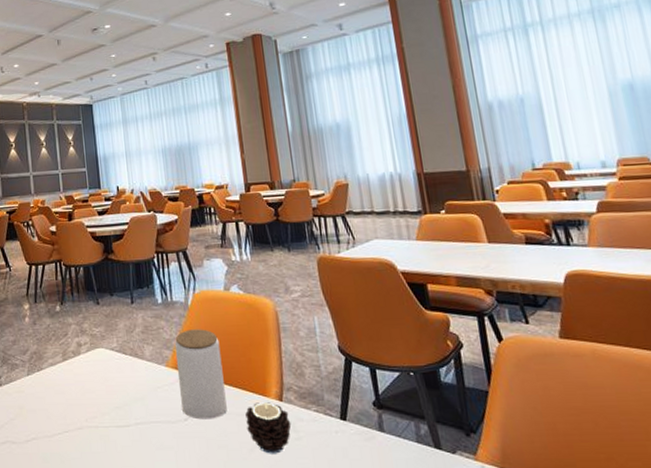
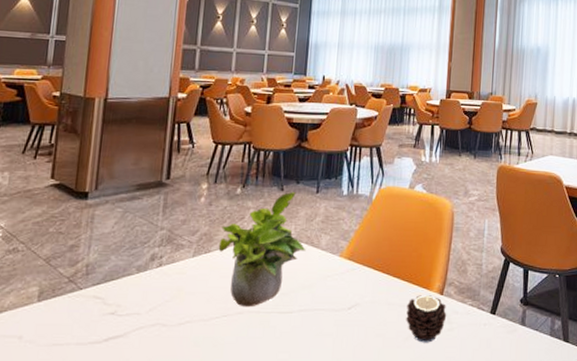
potted plant: none [48,305,132,423] -> present [218,192,306,308]
jar: present [174,329,227,420] -> none [348,222,396,309]

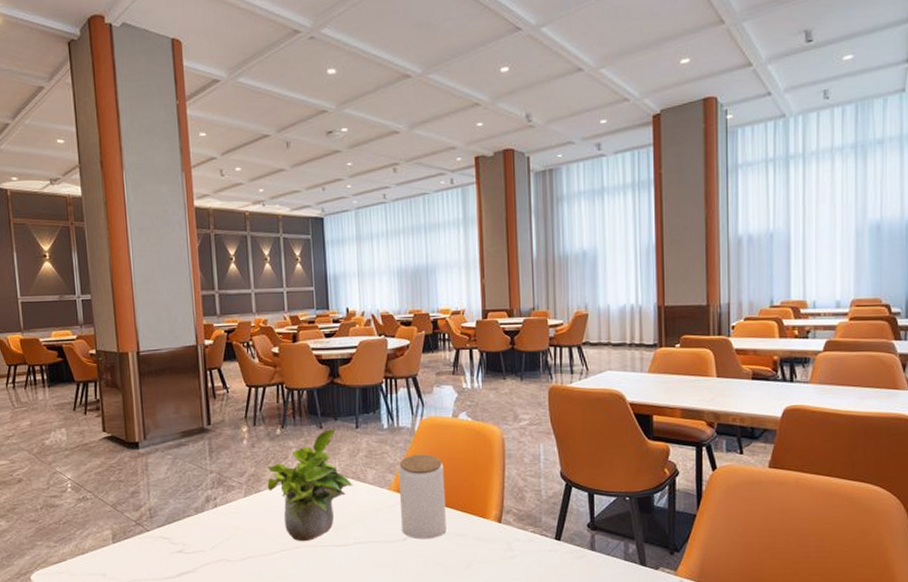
jar: none [348,222,396,309] -> present [398,454,446,540]
candle: present [406,295,447,343] -> none [464,524,508,571]

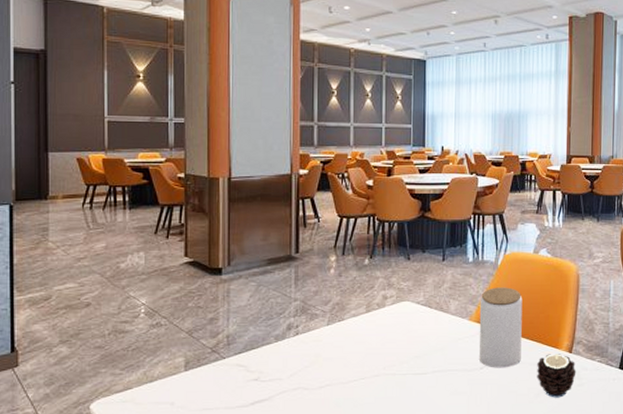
potted plant: present [267,429,353,542] -> none [351,261,436,370]
candle: none [464,524,508,571] -> present [537,354,577,398]

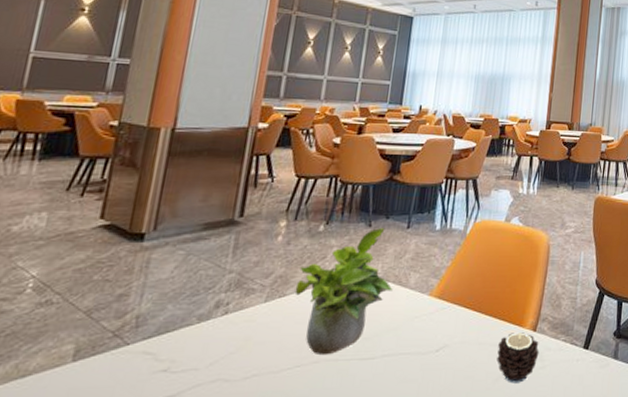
potted plant: none [351,261,436,370] -> present [295,228,393,356]
jar: present [479,287,523,368] -> none [436,258,489,351]

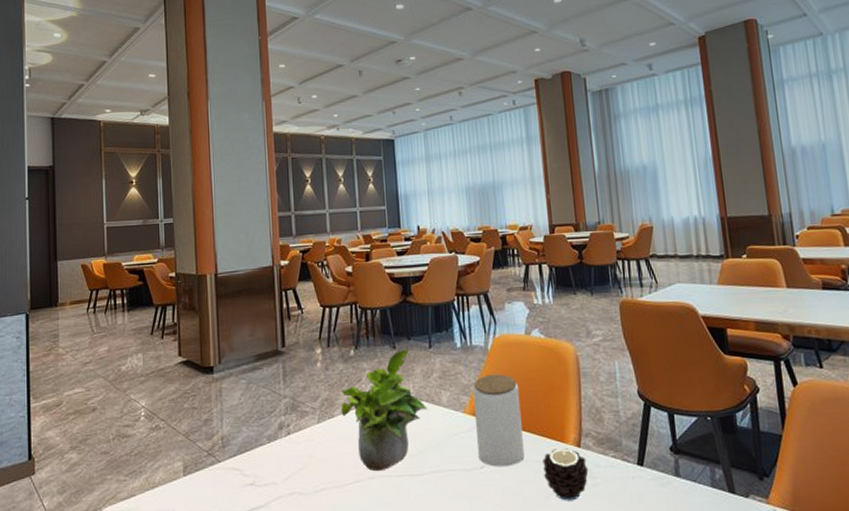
jar: none [436,258,489,351] -> present [472,374,524,467]

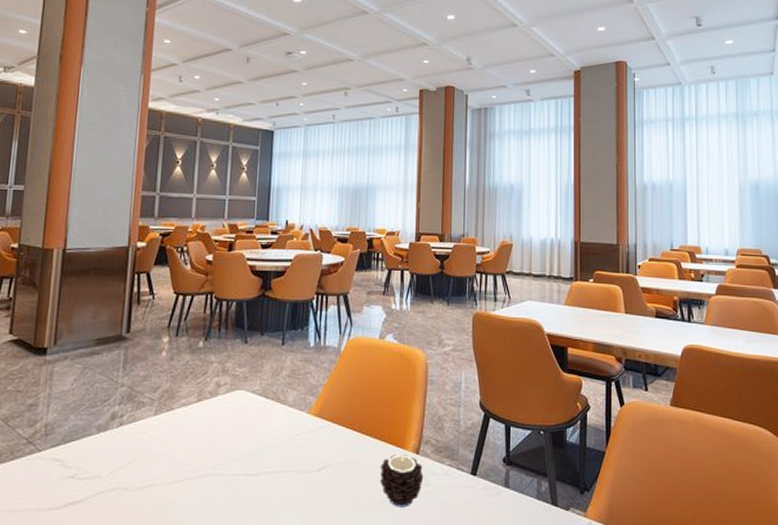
potted plant: present [340,349,428,472] -> none [181,345,272,470]
jar: present [472,374,524,467] -> none [318,376,366,470]

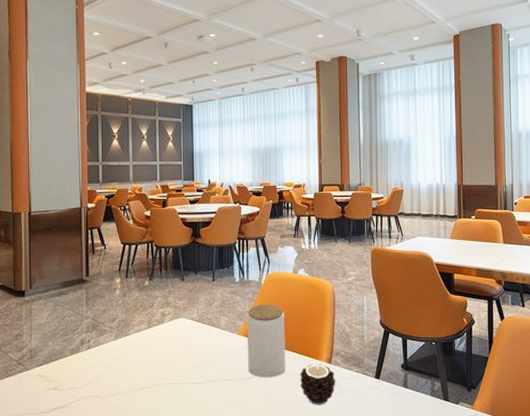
jar: none [318,376,366,470] -> present [246,304,285,378]

